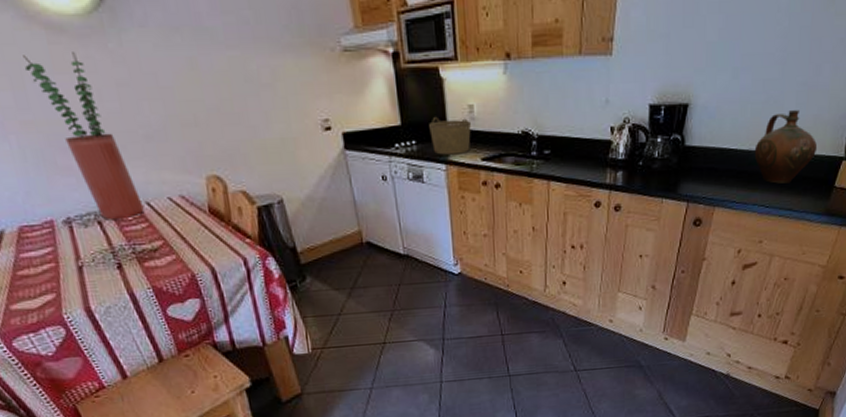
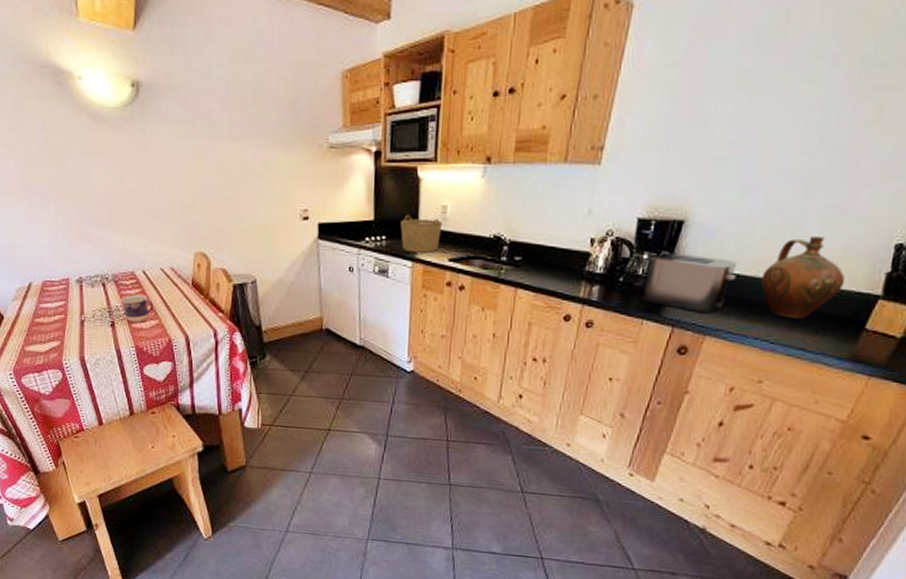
vase: present [23,52,145,221] -> none [69,138,140,284]
cup: none [125,229,168,261] -> present [121,295,154,323]
toaster: none [659,134,735,188] -> present [641,252,737,314]

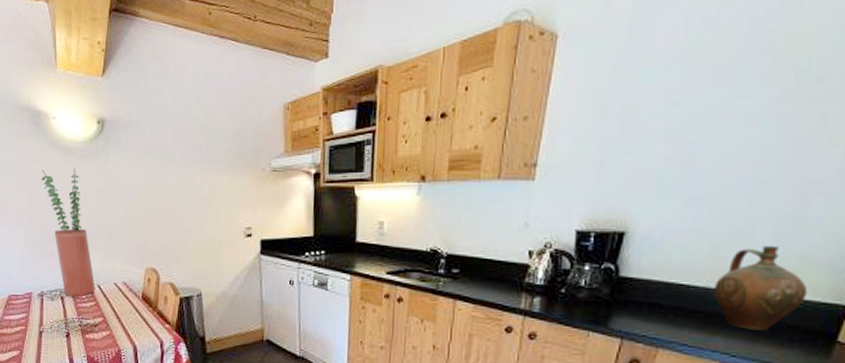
vase: none [69,138,140,284] -> present [41,168,95,297]
cup: present [121,295,154,323] -> none [77,307,106,334]
basket: present [400,215,442,253] -> none [339,231,379,267]
toaster: present [641,252,737,314] -> none [585,263,686,326]

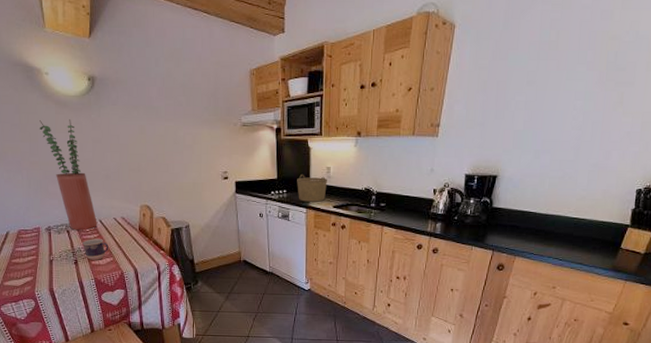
cup: none [77,307,106,334] -> present [82,239,109,260]
basket: none [339,231,379,267] -> present [297,175,327,202]
ceramic jug: present [713,246,806,331] -> none [550,185,605,242]

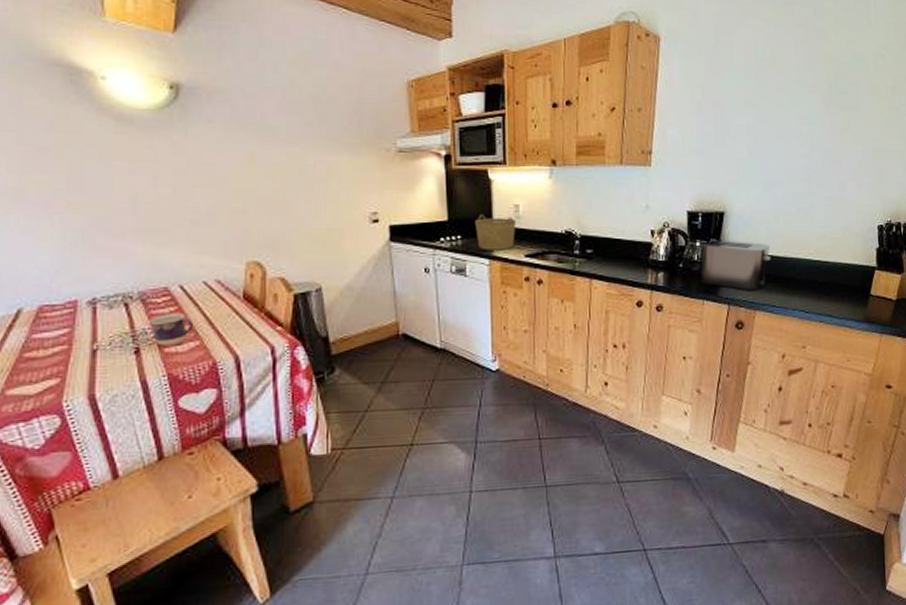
vase: present [39,119,97,231] -> none [85,142,176,303]
toaster: none [470,198,534,241] -> present [699,239,771,291]

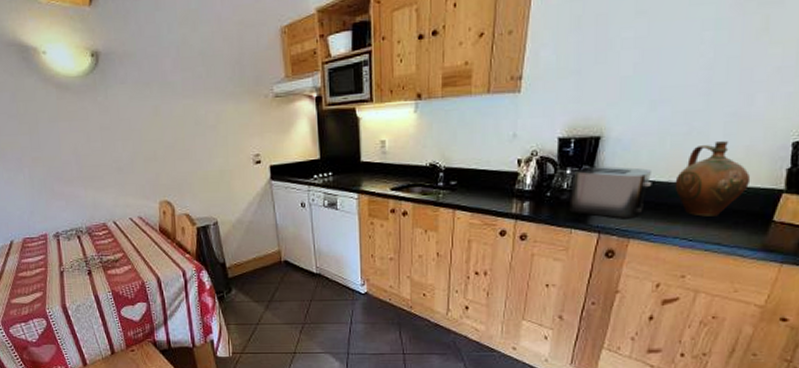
cup: present [149,313,194,346] -> none [95,244,126,269]
basket: present [475,215,516,250] -> none [344,152,382,185]
ceramic jug: none [790,222,849,290] -> present [675,141,750,217]

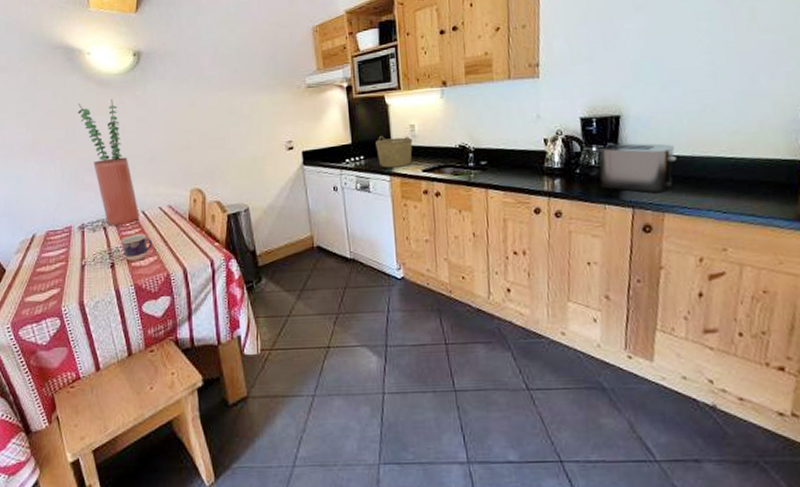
vase: none [39,105,112,236] -> present [77,99,139,226]
cup: none [95,244,126,269] -> present [121,234,153,261]
basket: none [344,152,382,185] -> present [375,136,413,168]
ceramic jug: present [675,141,750,217] -> none [698,117,770,189]

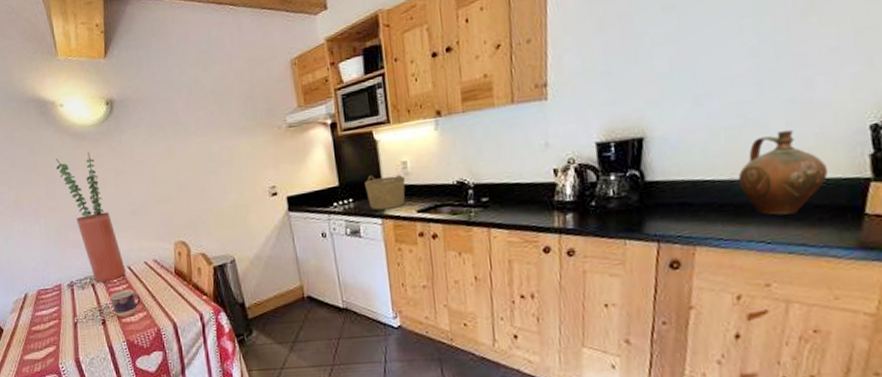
toaster: present [598,142,677,194] -> none [617,167,712,225]
ceramic jug: none [698,117,770,189] -> present [738,130,828,216]

